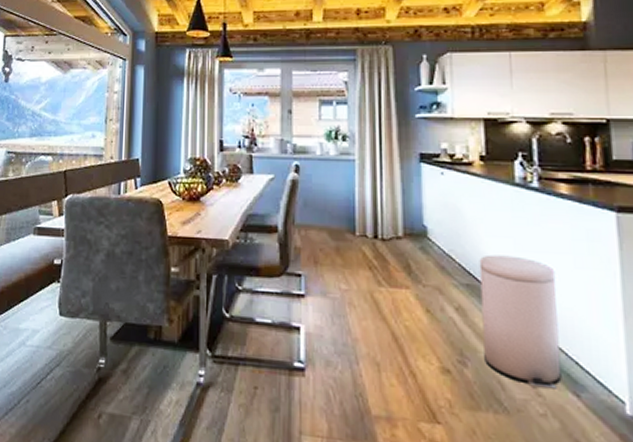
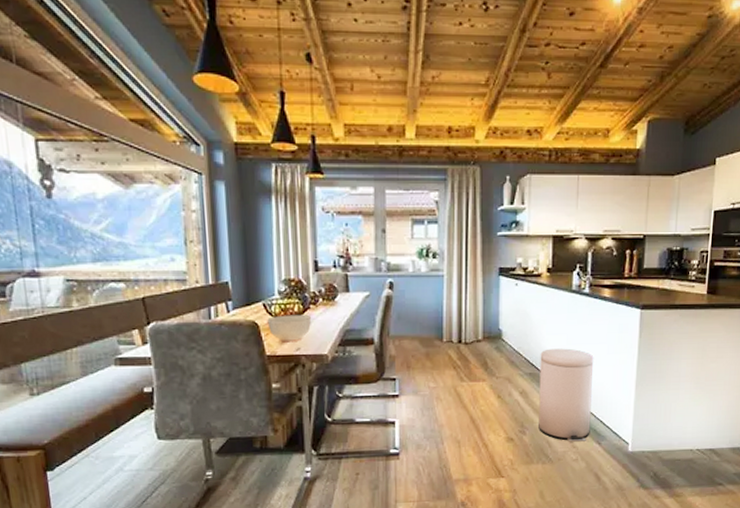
bowl: none [171,194,215,224] -> present [267,314,312,343]

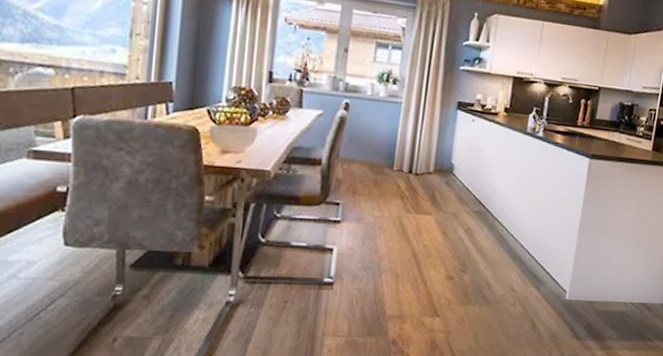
pedal bin: present [539,348,594,443] -> none [480,188,541,287]

